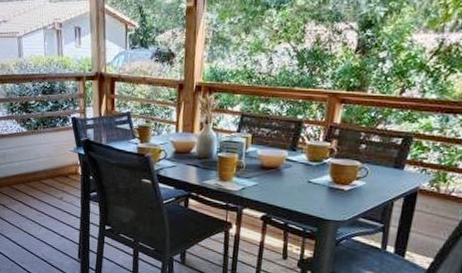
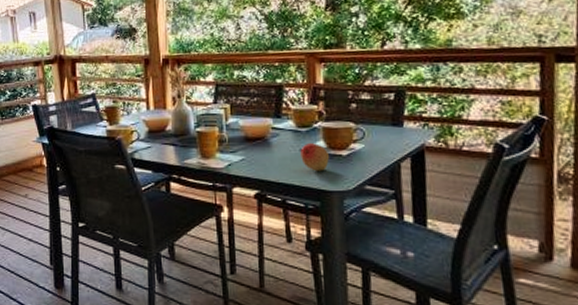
fruit: none [307,176,333,202] -> present [300,143,329,172]

